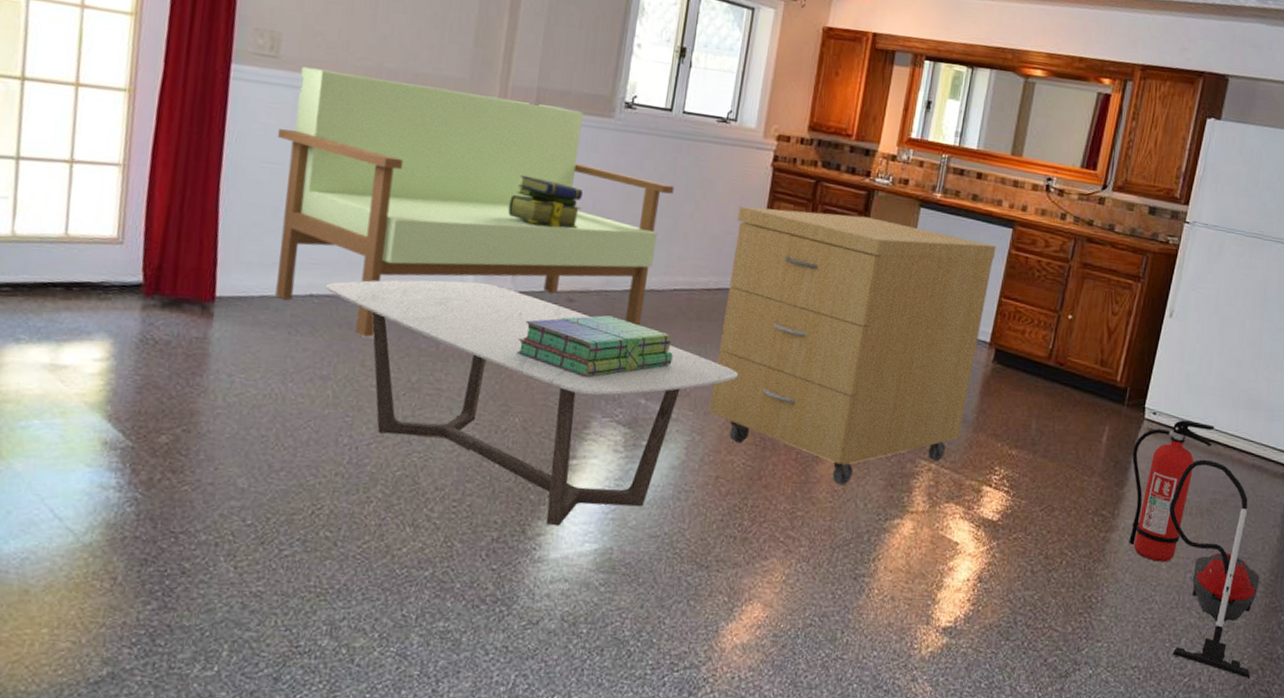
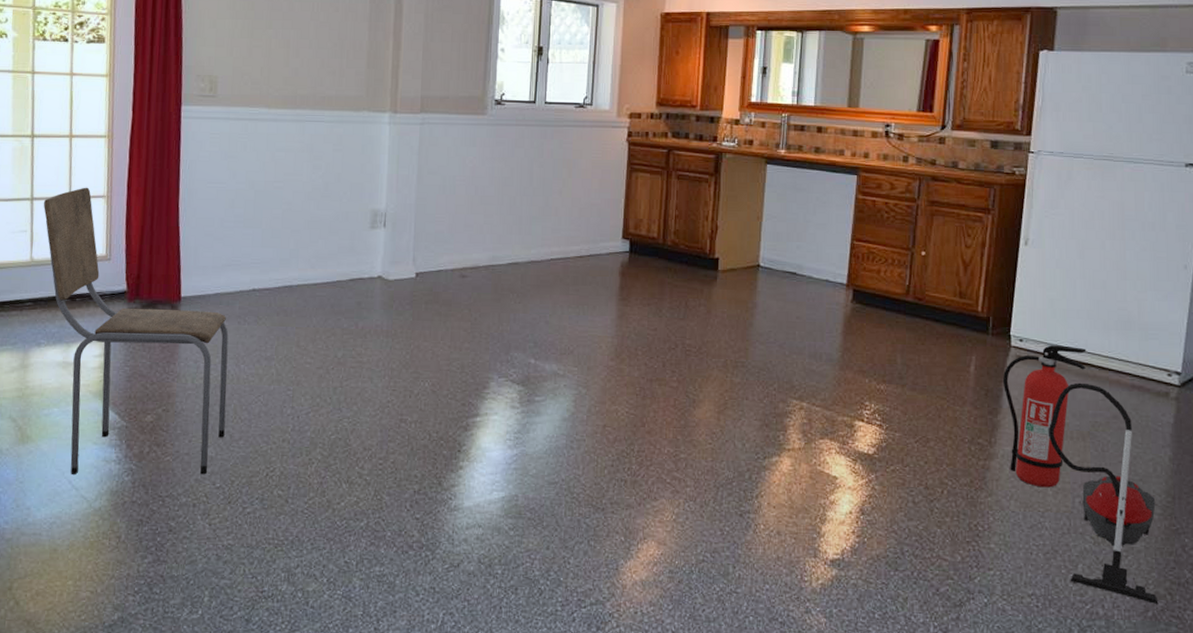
dining chair: none [33,150,275,510] -> present [44,187,229,476]
bench: present [275,66,674,337] -> none [219,101,543,321]
coffee table: present [325,280,739,526] -> none [264,267,615,477]
stack of books: present [508,175,583,228] -> none [406,172,466,214]
stack of books: present [516,315,673,377] -> none [422,287,555,342]
storage cabinet: present [710,206,997,485] -> none [592,178,843,427]

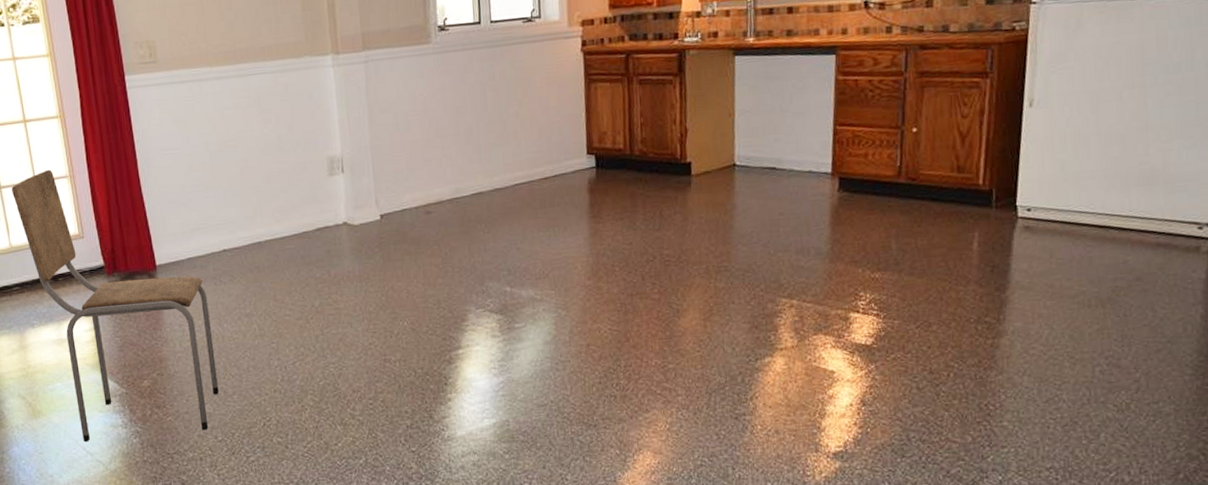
fire extinguisher: present [1002,344,1087,488] -> none [1009,209,1104,360]
vacuum cleaner: present [1047,382,1159,604] -> none [1062,246,1191,466]

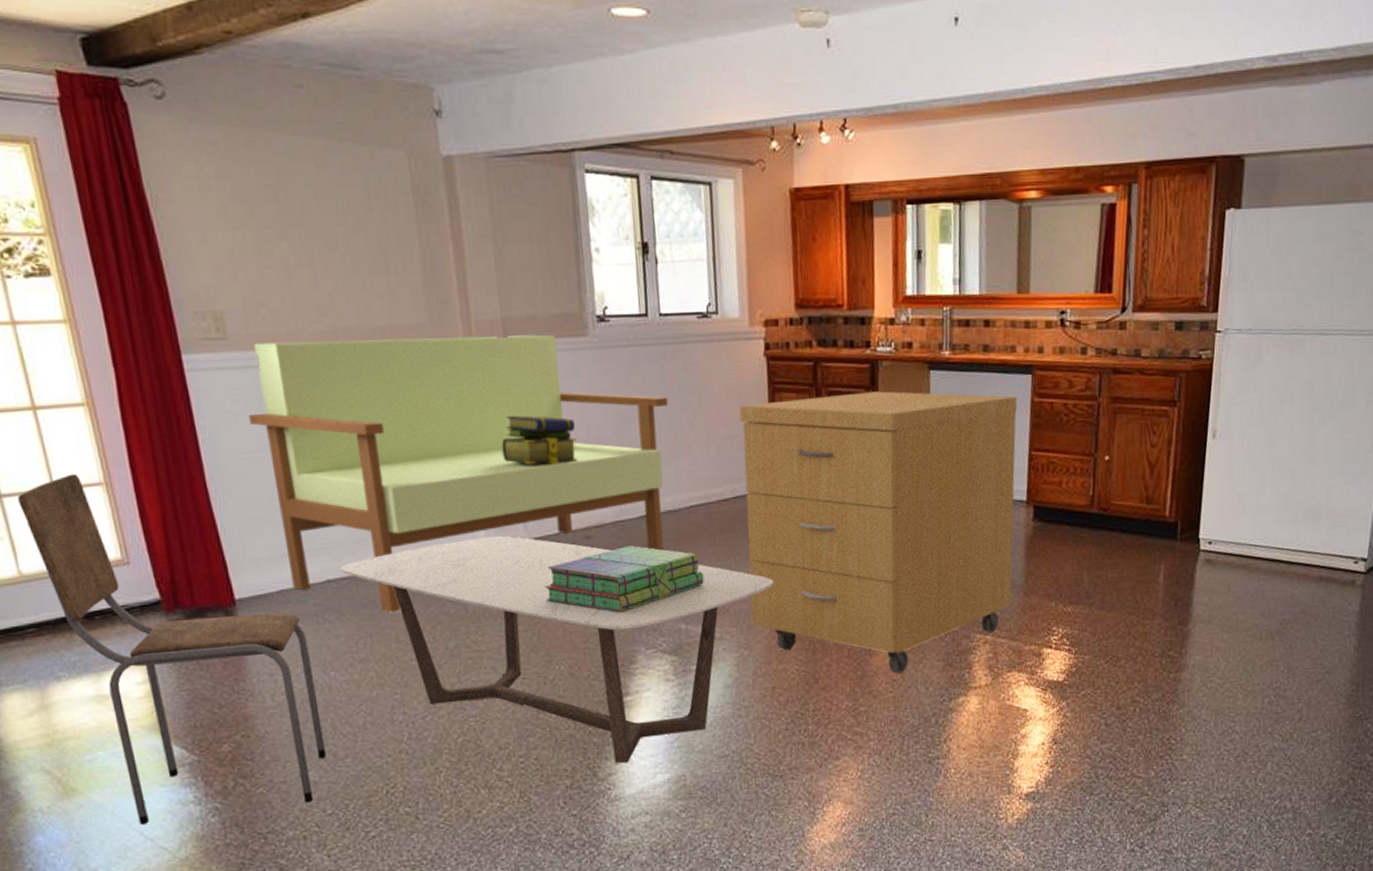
bench: none [170,44,497,276] -> present [248,335,668,612]
coffee table: none [233,212,589,408] -> present [339,535,775,764]
stack of books: none [360,111,421,153] -> present [501,415,578,465]
stack of books: none [392,219,527,277] -> present [544,545,704,612]
storage cabinet: none [559,75,822,334] -> present [739,391,1018,674]

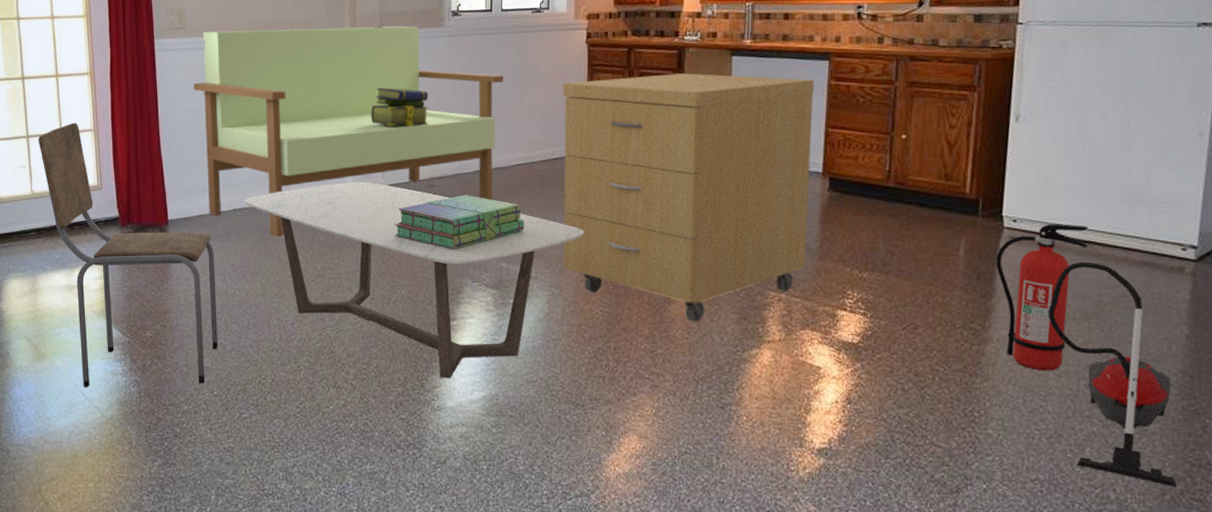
fire extinguisher: none [1192,542,1276,693] -> present [995,222,1089,371]
vacuum cleaner: none [1237,580,1342,790] -> present [1047,261,1177,487]

